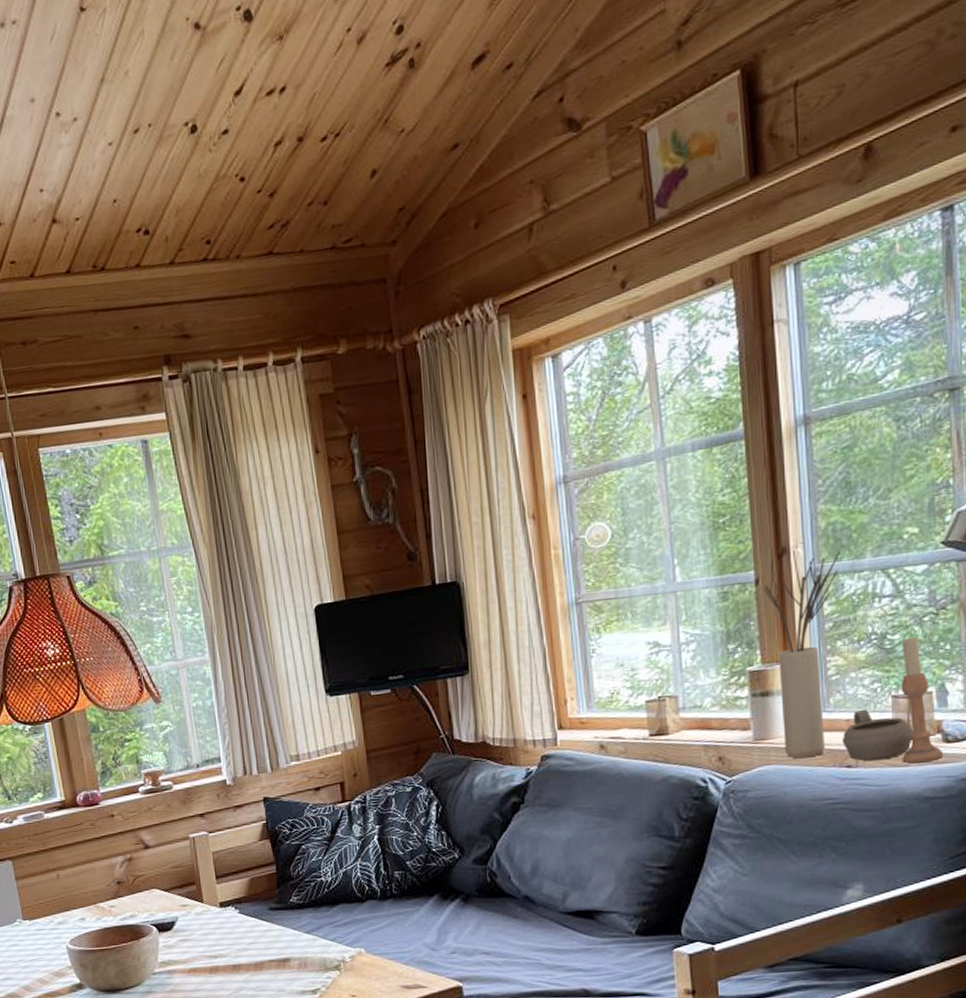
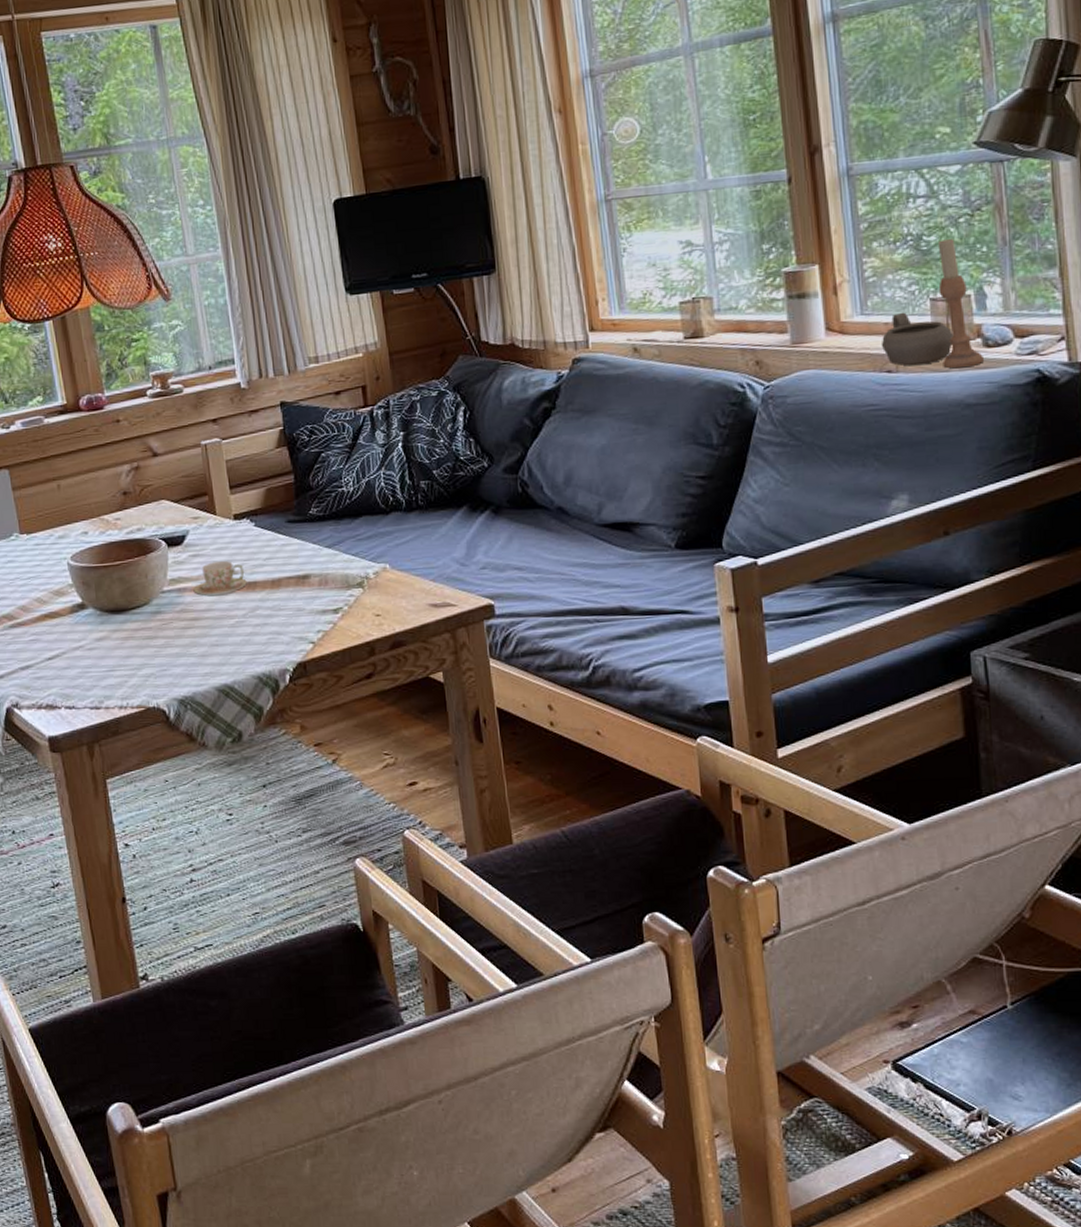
teacup: none [182,944,232,979] -> present [193,560,247,597]
vase: present [764,549,841,758] -> none [797,147,874,363]

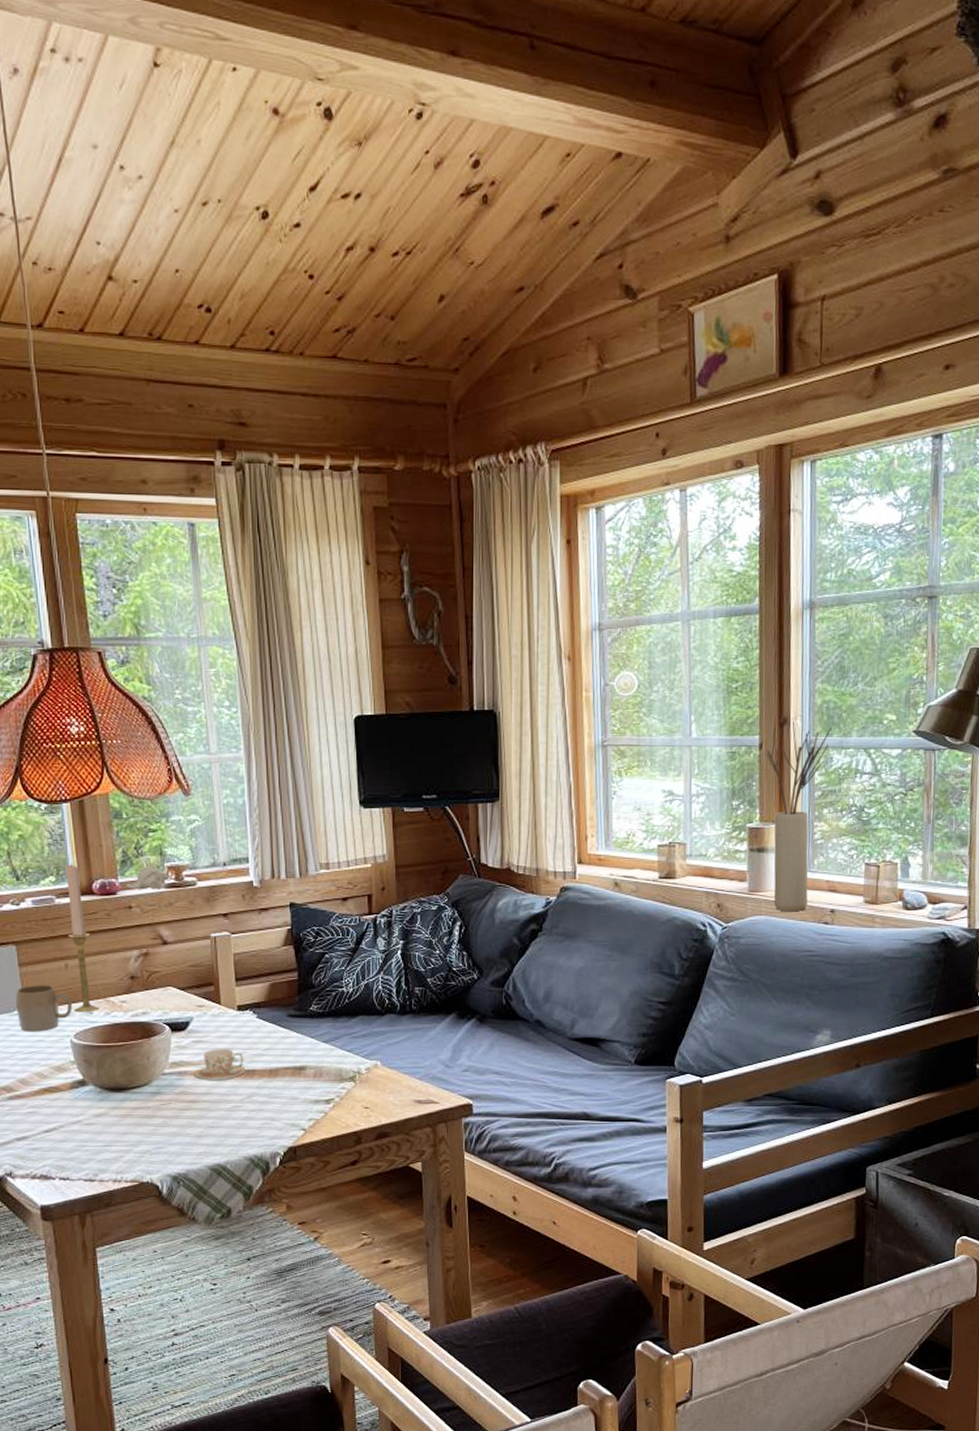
mug: none [11,507,68,557] -> present [15,985,73,1032]
candlestick: none [52,381,95,534] -> present [65,863,100,1013]
seashell: none [112,374,153,403] -> present [126,863,167,890]
vase: none [797,147,874,363] -> present [766,721,832,911]
ceramic pot: present [881,312,954,366] -> none [821,873,881,920]
candlestick: present [937,238,984,369] -> none [869,812,902,926]

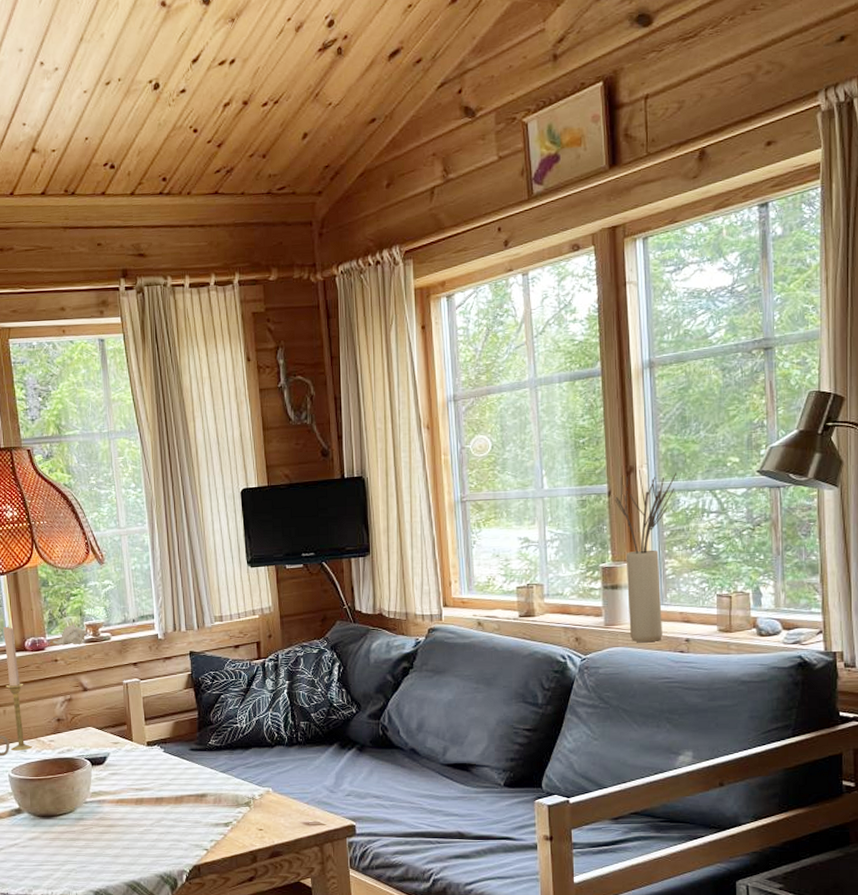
teacup: present [193,1048,246,1082] -> none [111,779,155,809]

